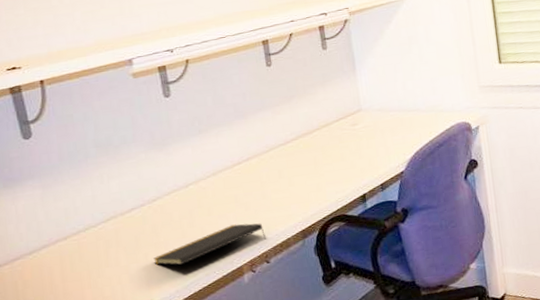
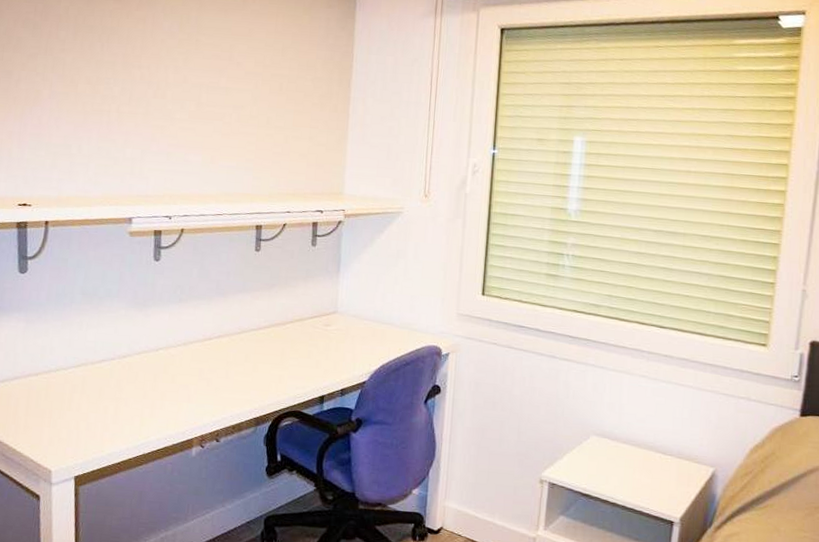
notepad: present [153,223,266,265] -> none [112,396,221,424]

